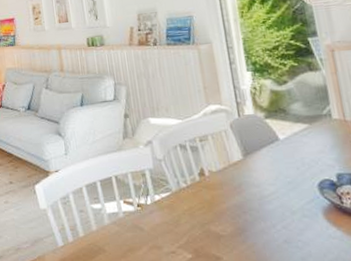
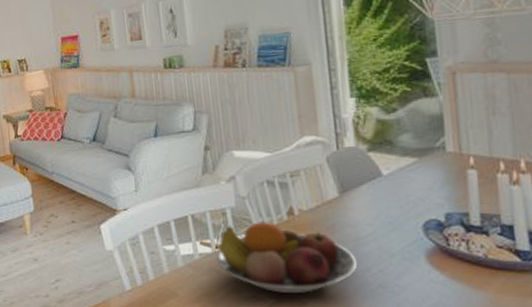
fruit bowl: none [138,182,264,250] -> present [216,222,358,294]

